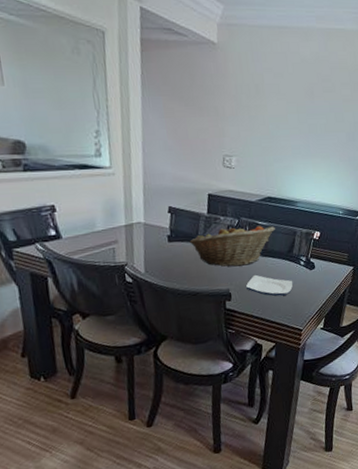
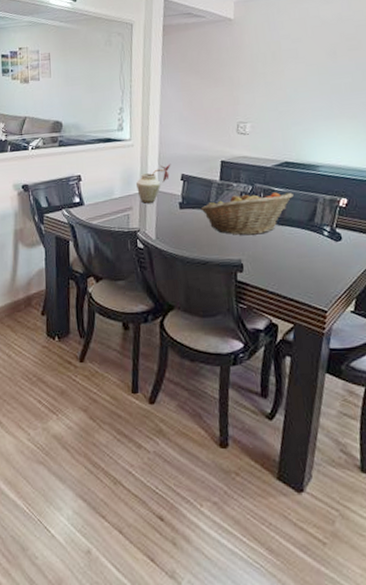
vase: none [119,195,158,237] -> present [135,164,171,204]
plate: present [246,274,293,296] -> none [260,244,315,270]

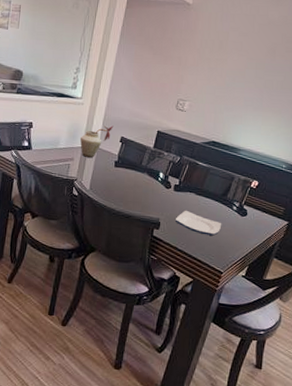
fruit basket: present [200,192,294,235] -> none [132,160,214,200]
plate: none [260,244,315,270] -> present [176,210,221,236]

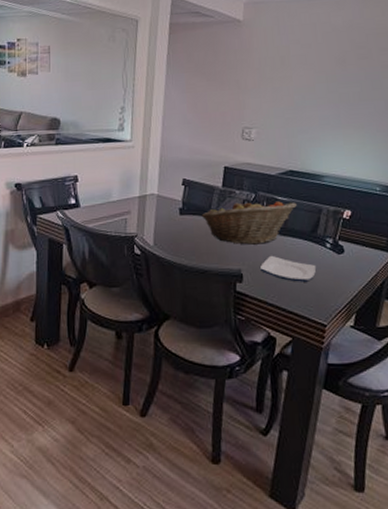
vase: present [79,125,114,158] -> none [134,167,173,208]
fruit basket: none [132,160,214,200] -> present [201,200,297,245]

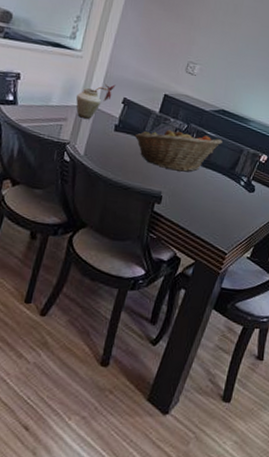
vase: none [134,167,173,208] -> present [75,83,116,119]
plate: present [260,255,316,282] -> none [179,183,228,213]

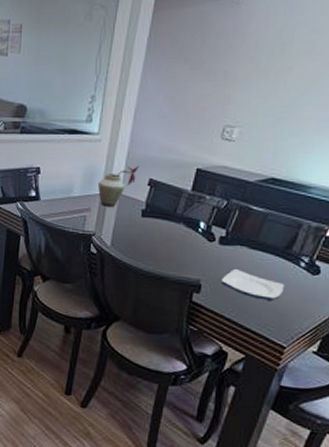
fruit basket: present [134,127,223,172] -> none [164,206,274,256]
plate: none [179,183,228,213] -> present [222,268,284,300]

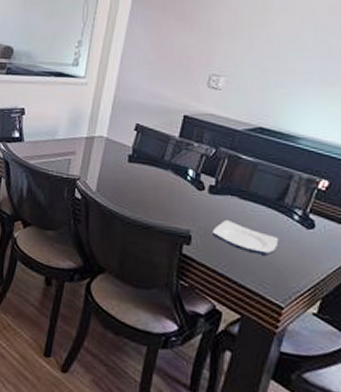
vase: present [97,165,140,206] -> none [83,110,126,151]

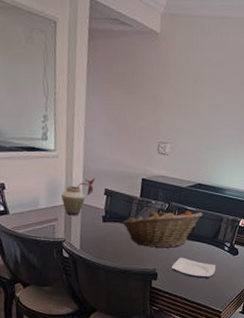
vase: none [83,110,126,151] -> present [60,178,95,215]
fruit basket: none [152,153,263,206] -> present [122,209,203,248]

